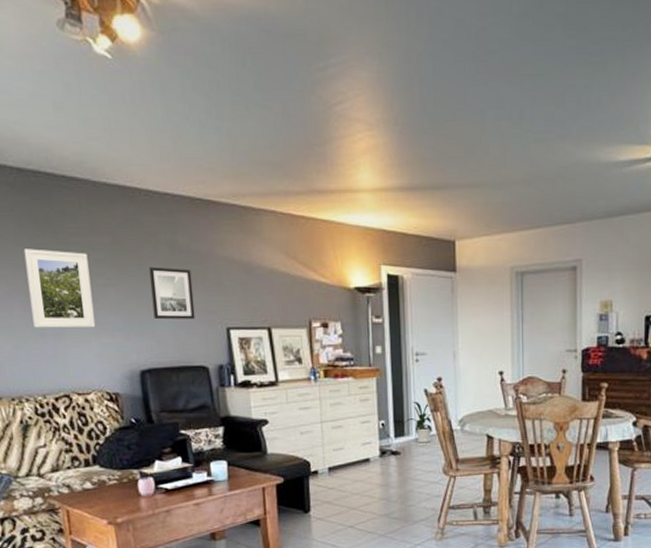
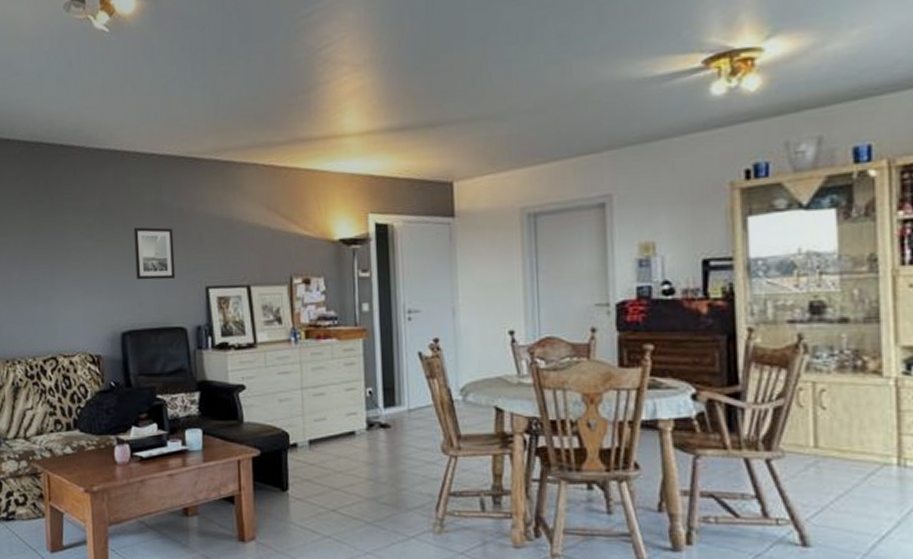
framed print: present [23,249,96,328] -> none [24,215,83,292]
house plant: present [403,402,433,443] -> none [393,367,429,415]

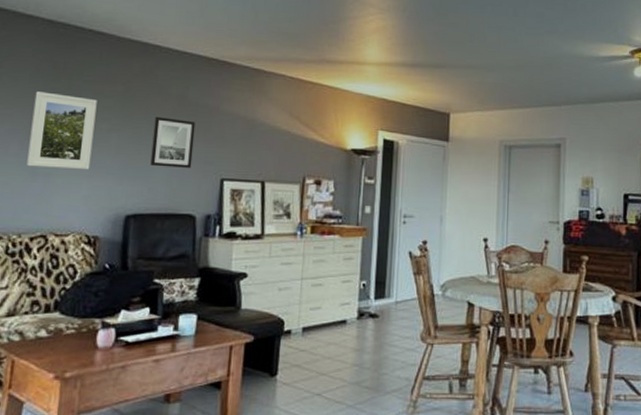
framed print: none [24,215,83,292] -> present [27,91,97,170]

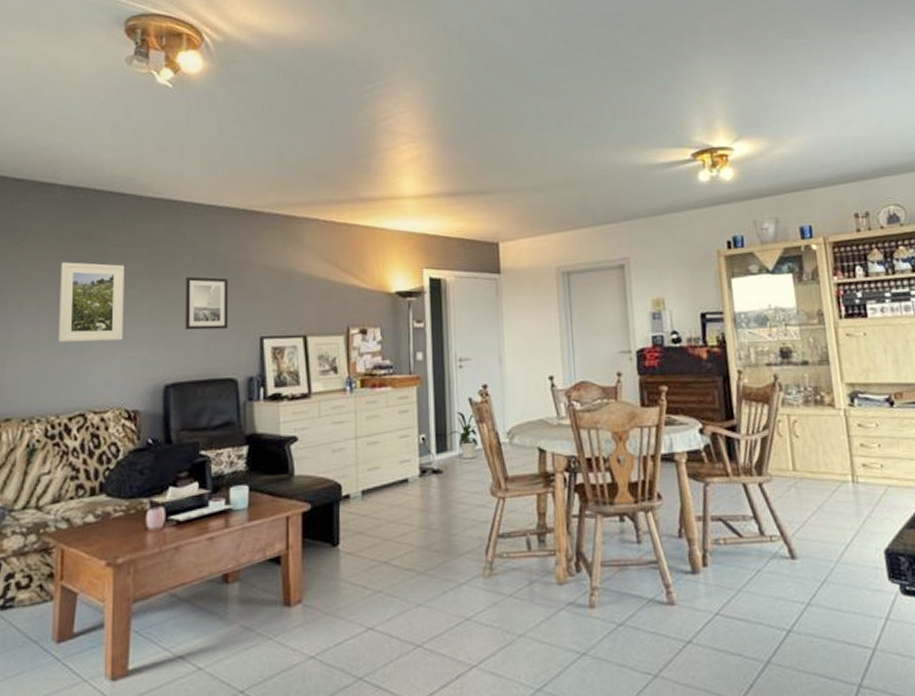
house plant: none [384,264,414,307] -> present [445,412,478,460]

